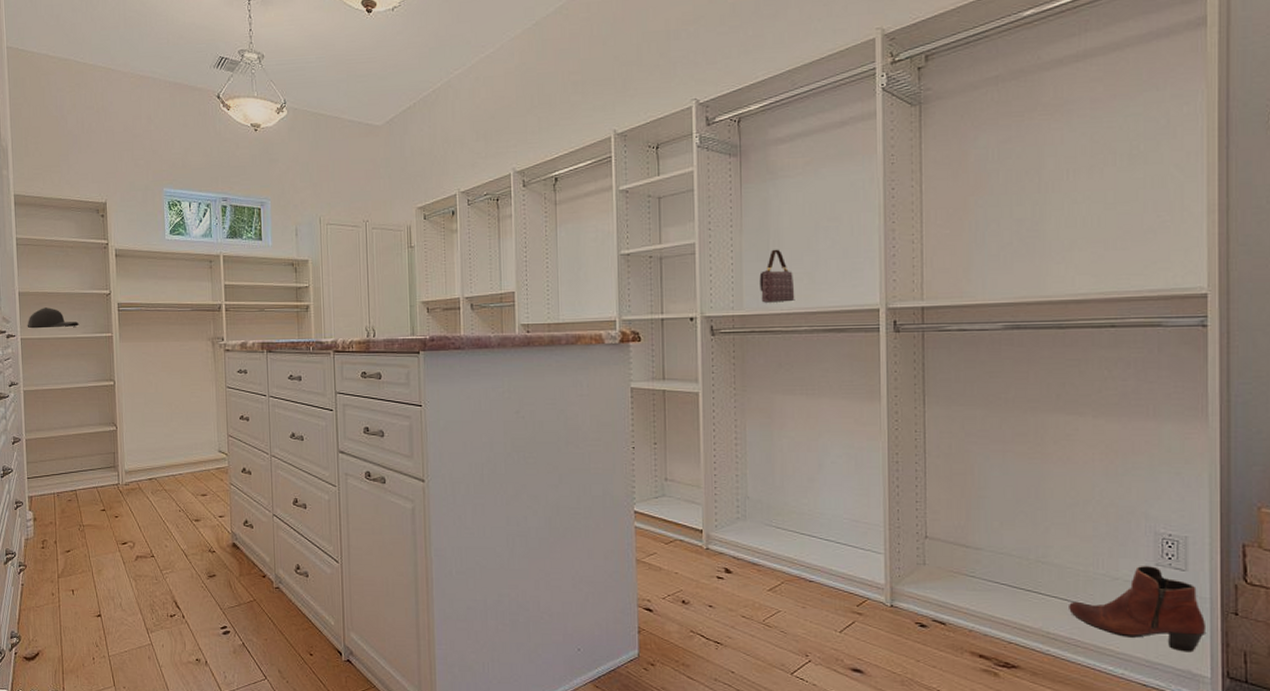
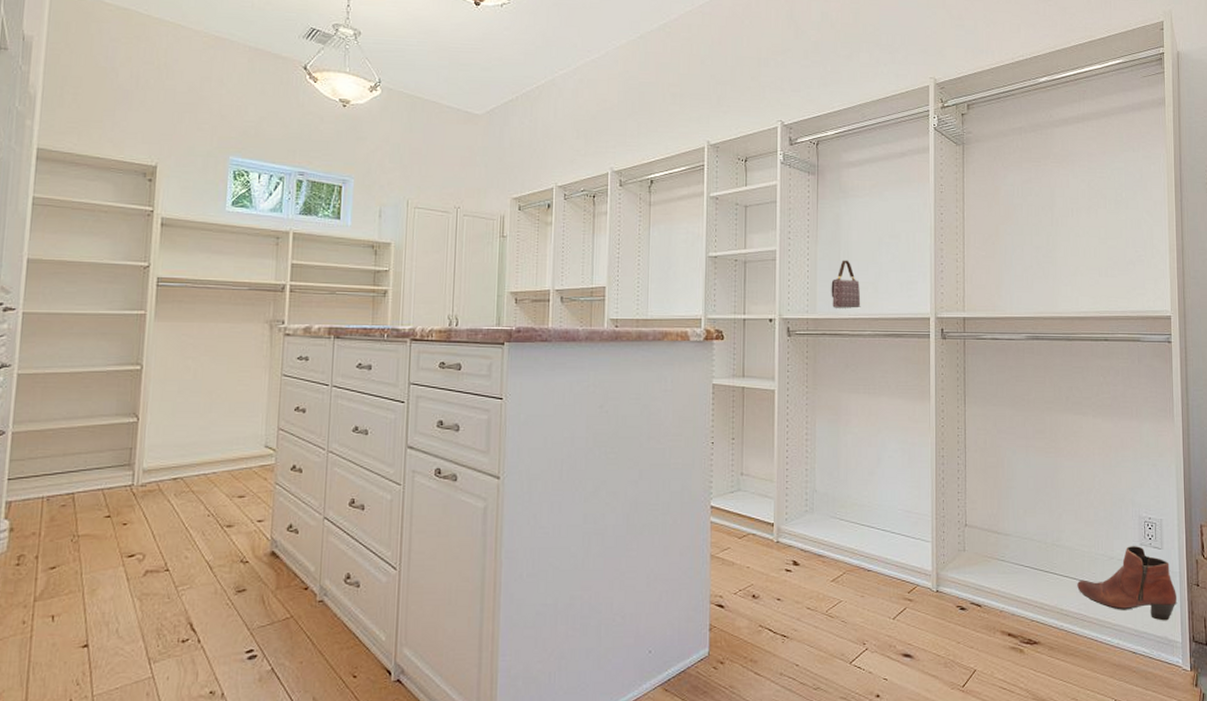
baseball cap: present [27,307,79,329] -> none [33,278,103,302]

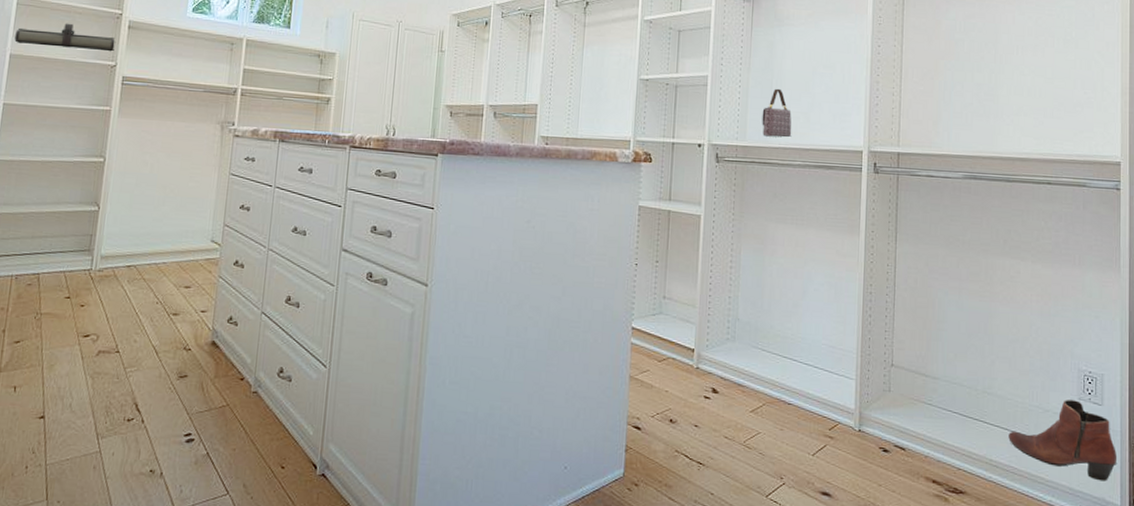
tool roll: none [32,223,147,252] -> present [14,23,115,52]

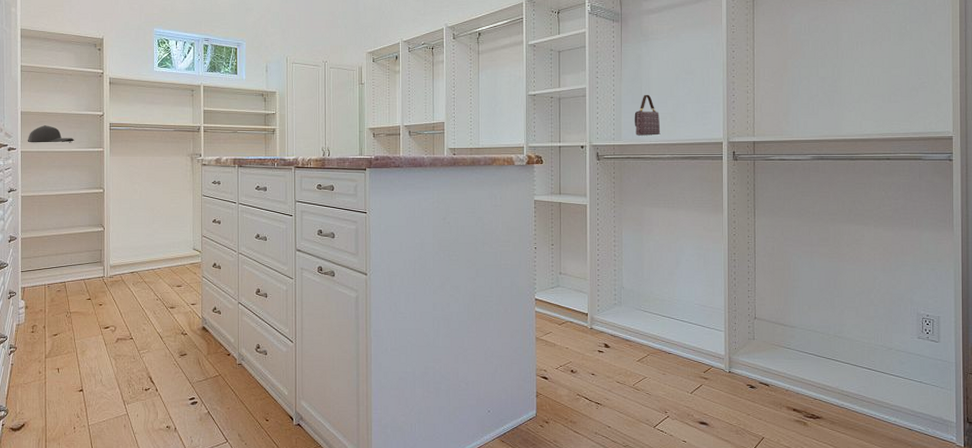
baseball cap: none [13,73,74,96] -> present [27,125,74,143]
tool roll: present [14,23,115,52] -> none [23,83,101,104]
boot: present [1008,400,1118,482] -> none [857,339,953,404]

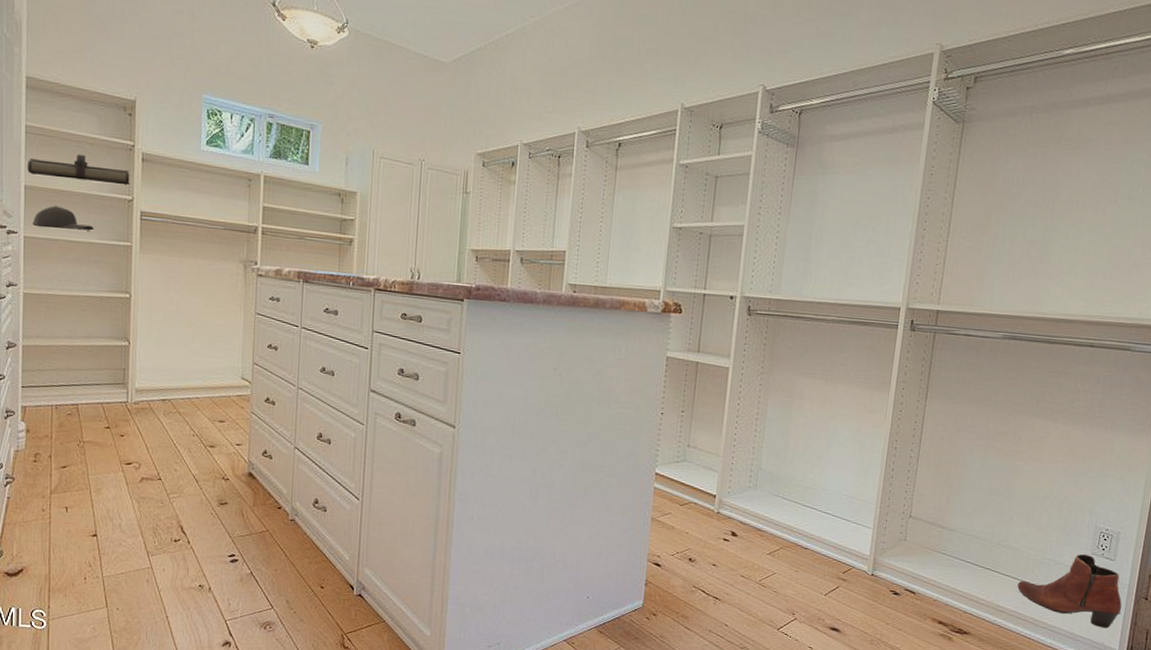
tool roll: none [23,83,101,104] -> present [27,154,130,186]
handbag: present [634,94,661,136] -> none [797,240,830,292]
boot: none [857,339,953,404] -> present [1017,554,1122,629]

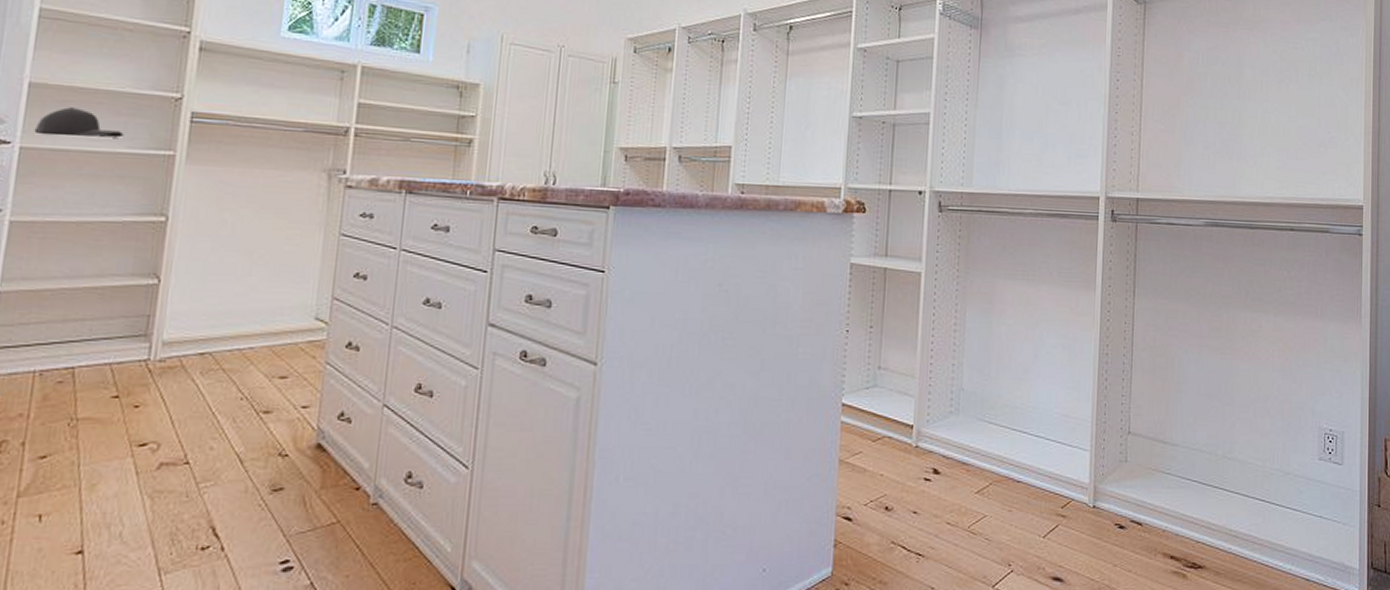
tool roll: present [27,154,130,186] -> none [35,42,181,81]
boot: present [1017,554,1122,629] -> none [1249,461,1357,545]

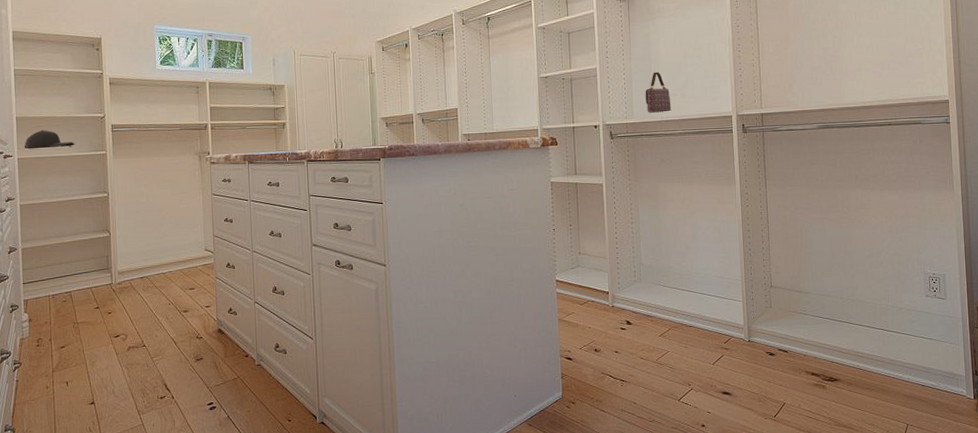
handbag: none [990,127,1023,183] -> present [645,72,672,113]

